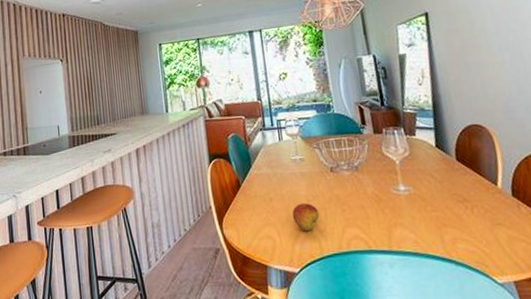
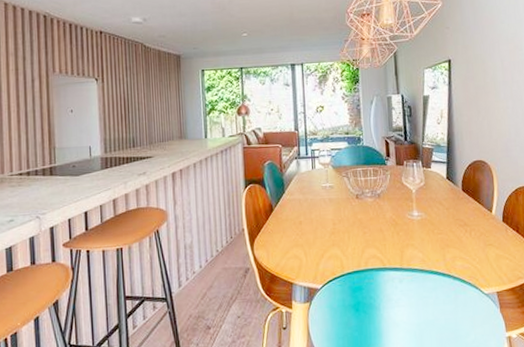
fruit: present [292,202,320,232] -> none [319,226,343,252]

